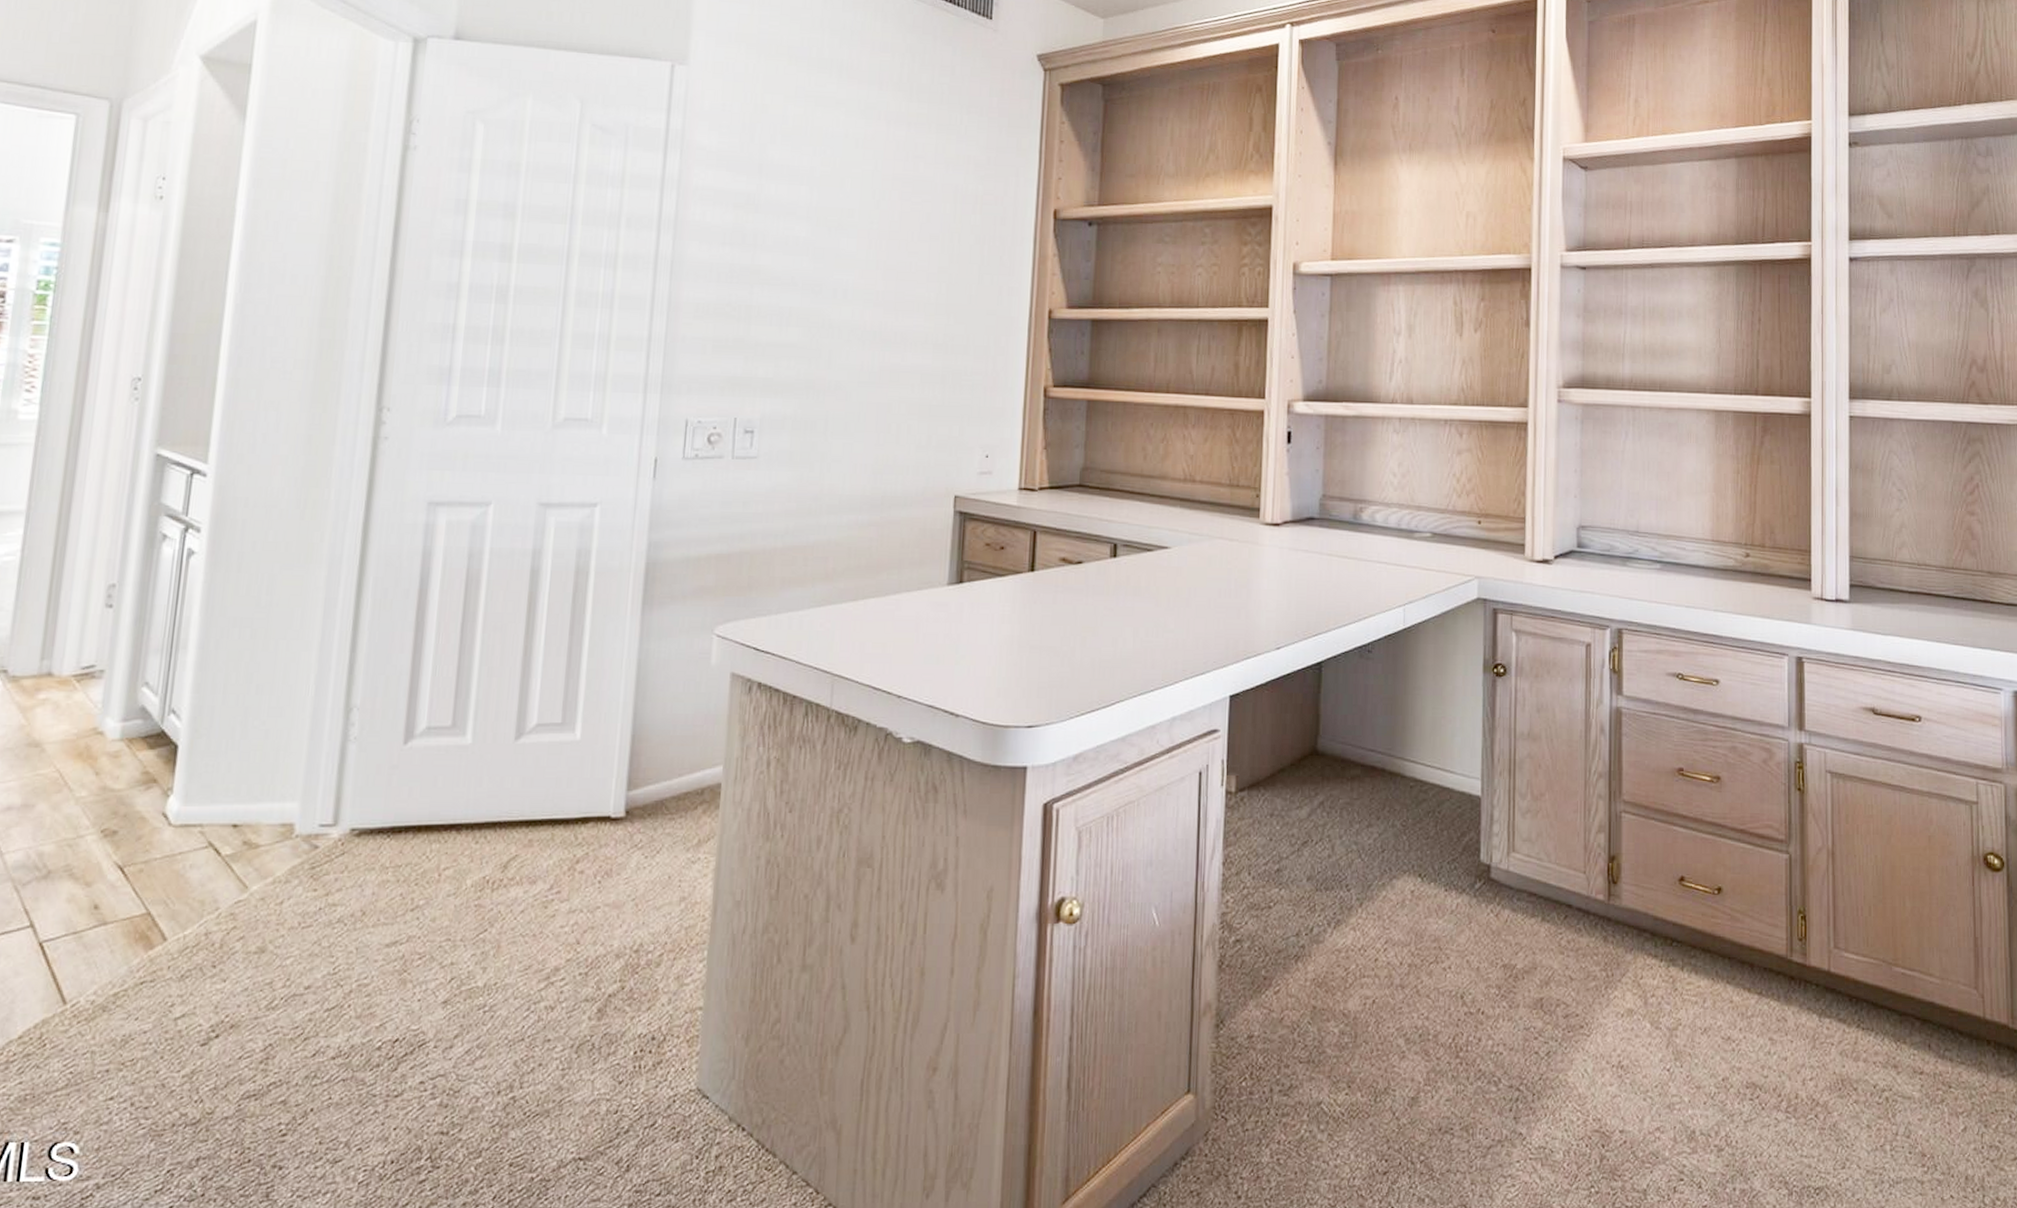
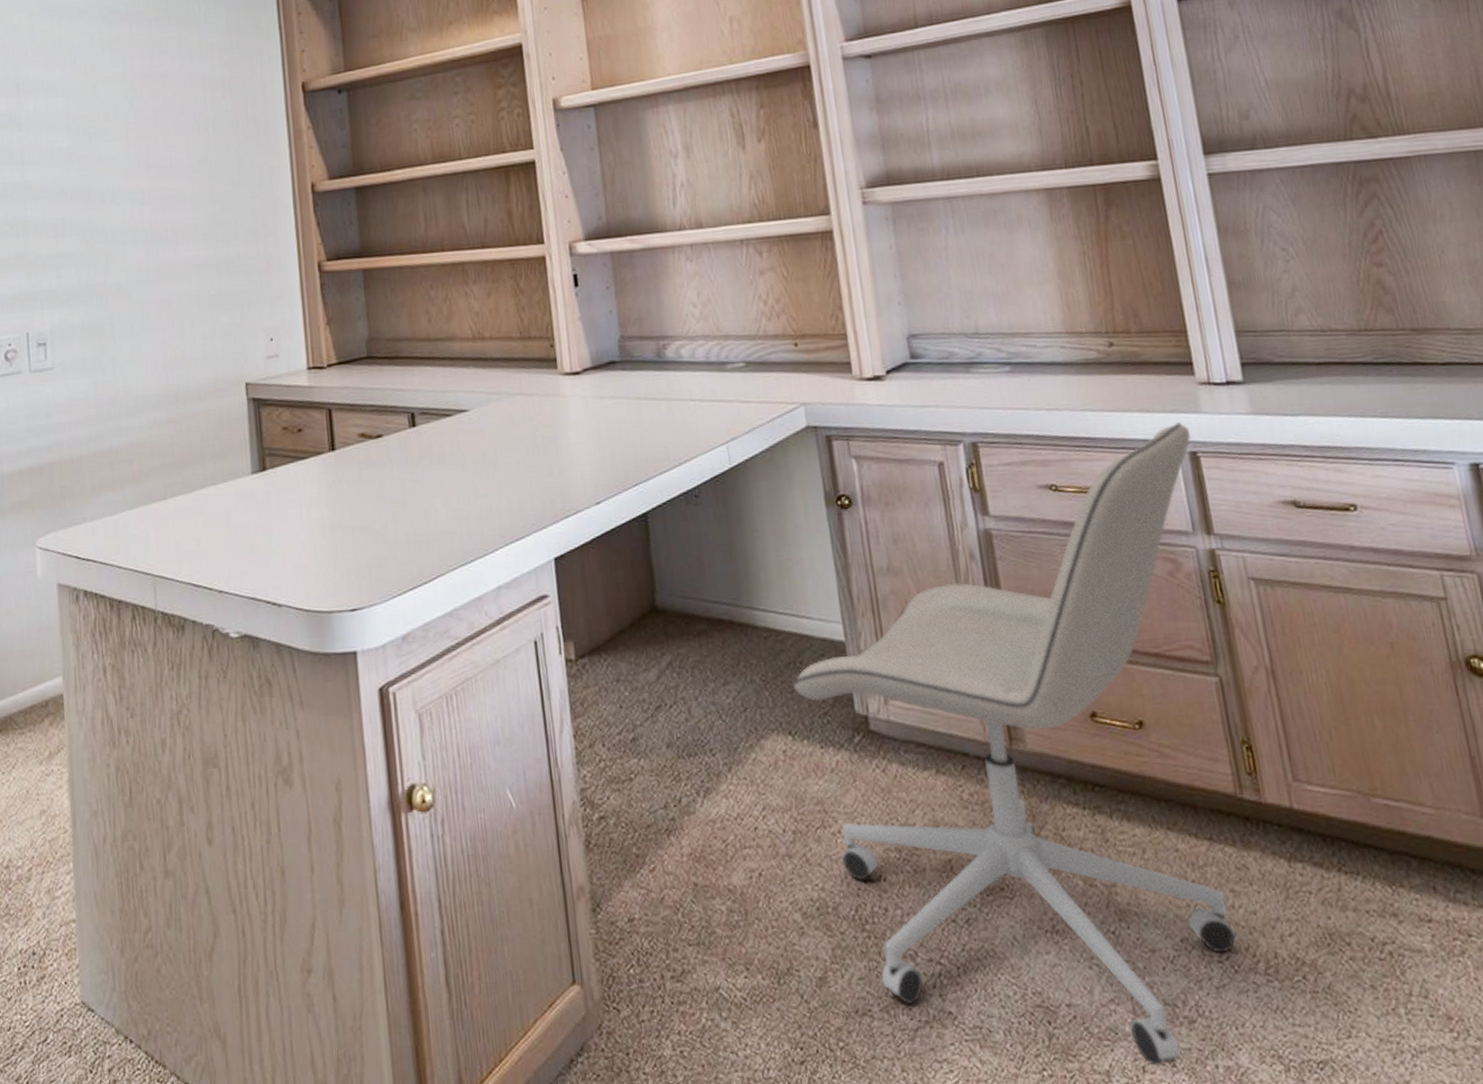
office chair: none [1429,629,1800,1187] -> present [792,421,1237,1066]

